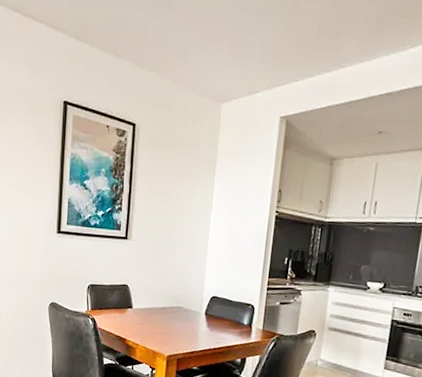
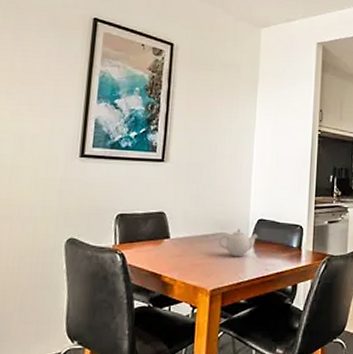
teapot: none [174,303,211,330] -> present [218,228,258,257]

